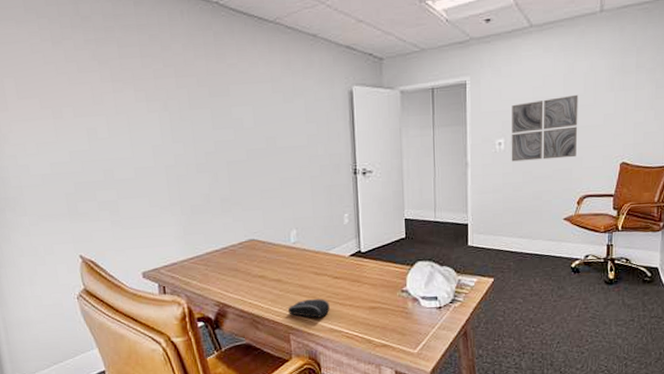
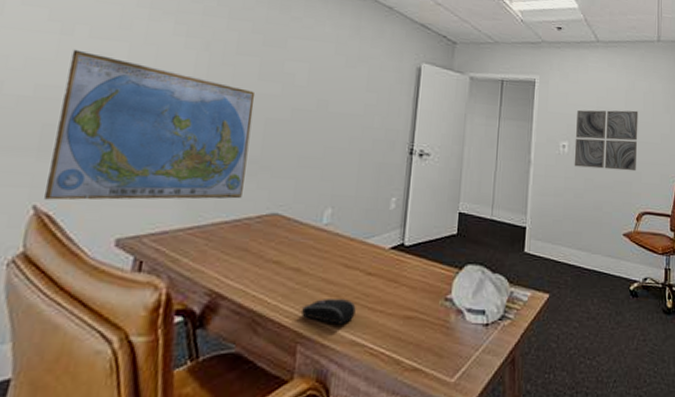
world map: none [66,129,224,250] -> present [43,49,256,200]

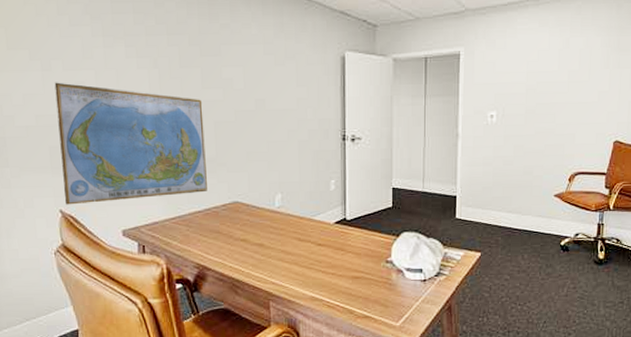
computer mouse: present [302,299,356,325] -> none [269,266,312,285]
wall art: present [574,109,639,172] -> none [502,70,573,135]

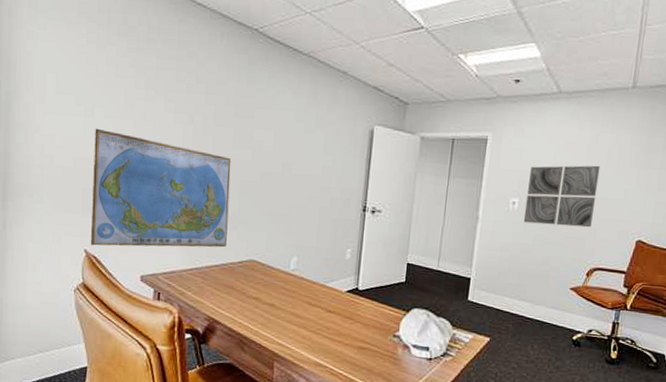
wall art: none [502,70,573,135] -> present [523,165,601,228]

